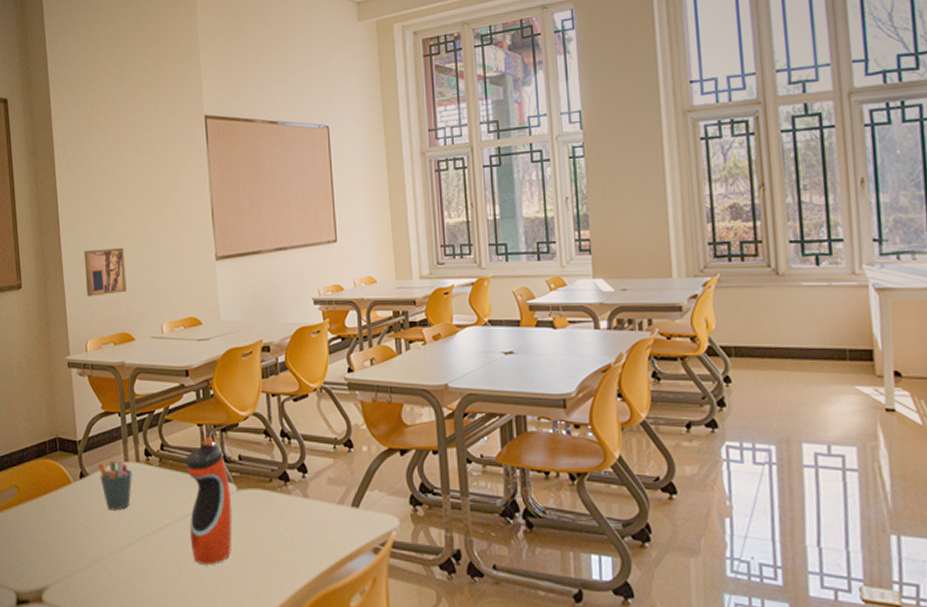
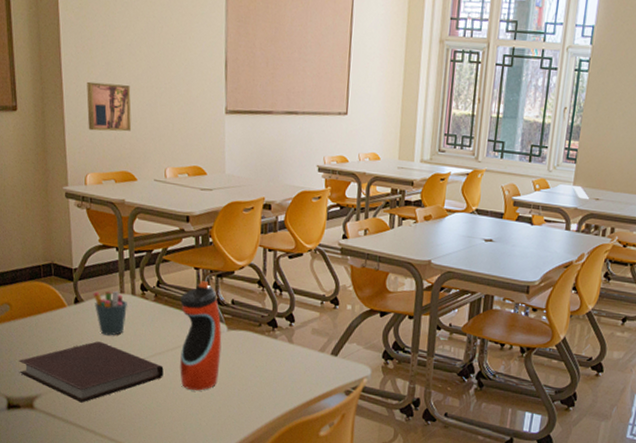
notebook: none [26,518,173,591] -> present [18,341,164,403]

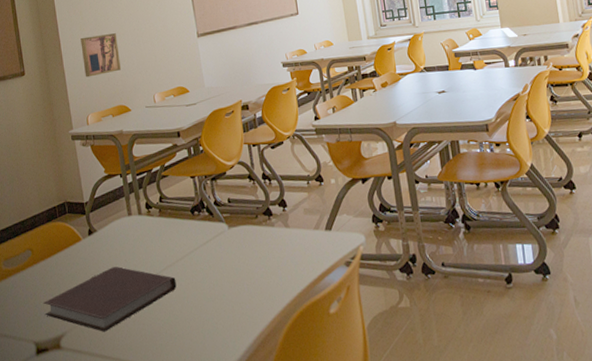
pen holder: present [93,290,127,336] -> none [104,214,136,260]
water bottle: present [180,281,222,391] -> none [182,187,227,295]

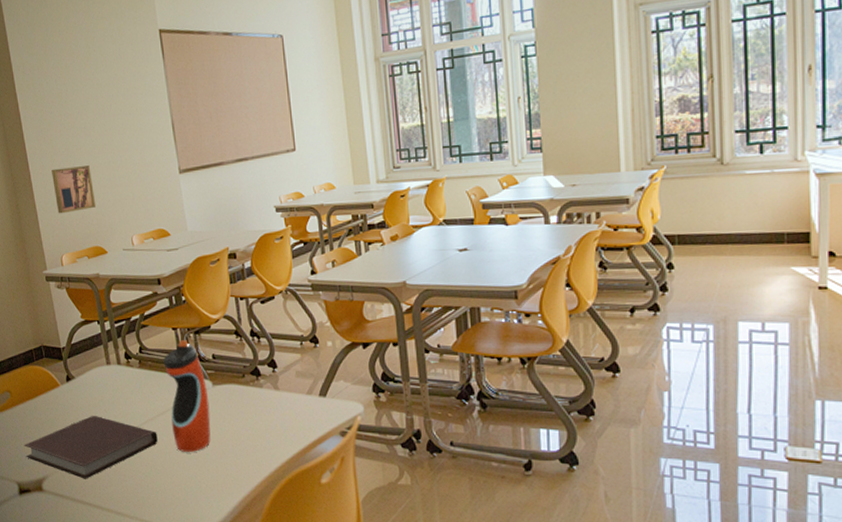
water bottle: none [182,187,227,295] -> present [163,340,211,452]

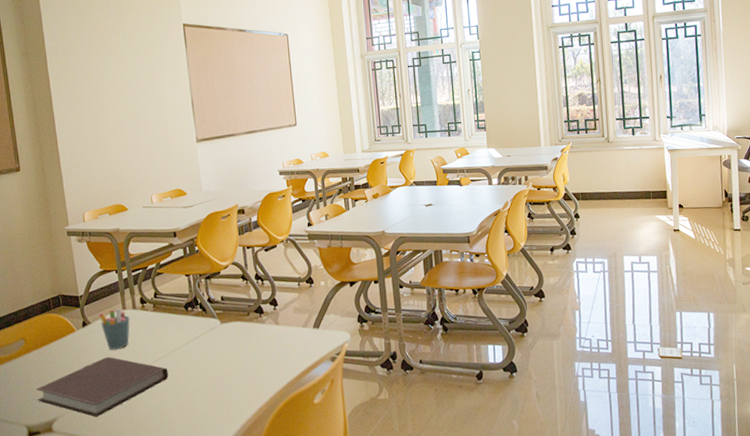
wall art: present [51,165,97,214] -> none [78,134,120,176]
pen holder: none [82,363,115,409] -> present [98,308,130,350]
water bottle: present [163,340,211,452] -> none [176,285,218,385]

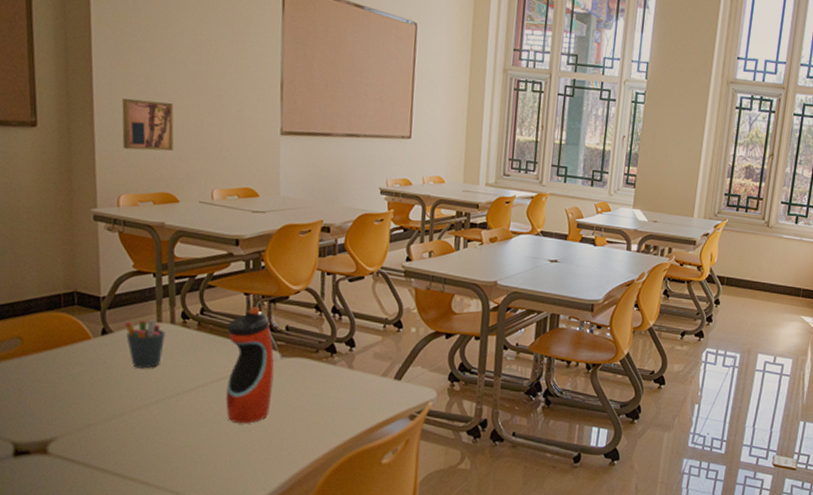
notebook: present [35,357,168,417] -> none [29,375,207,444]
wall art: none [78,134,120,176] -> present [122,97,174,151]
water bottle: none [176,285,218,385] -> present [225,307,275,424]

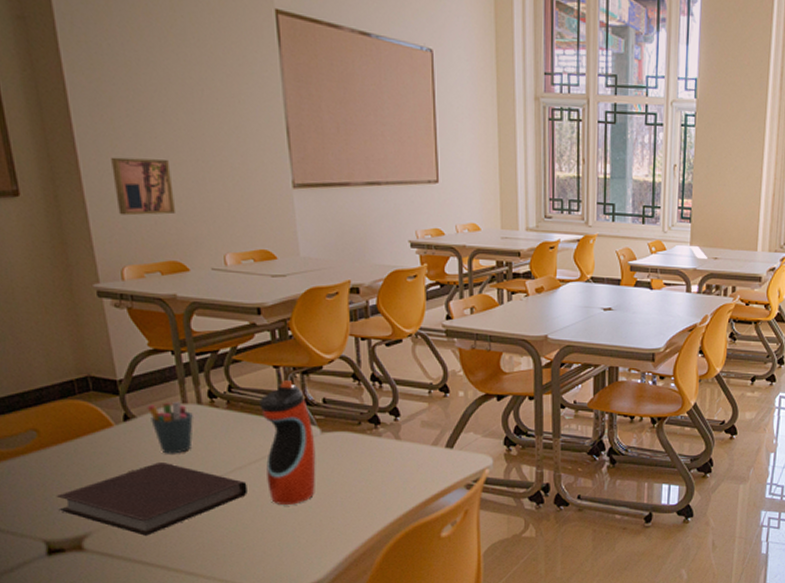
notebook: none [29,375,207,444] -> present [56,462,248,536]

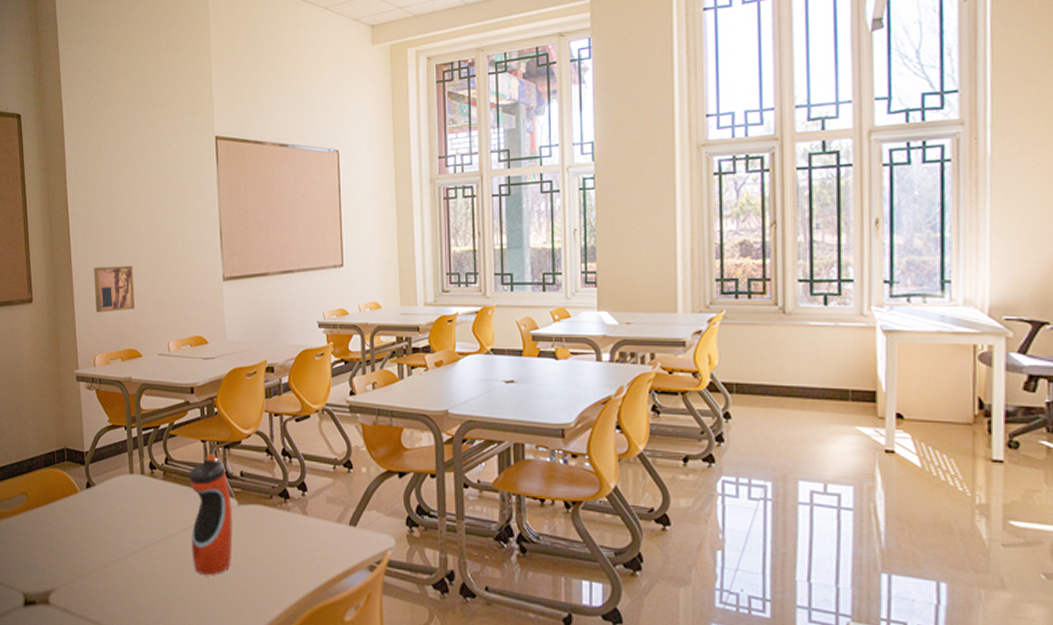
notebook: present [56,462,248,536] -> none [34,527,175,595]
pen holder: present [147,401,193,454] -> none [104,471,137,520]

